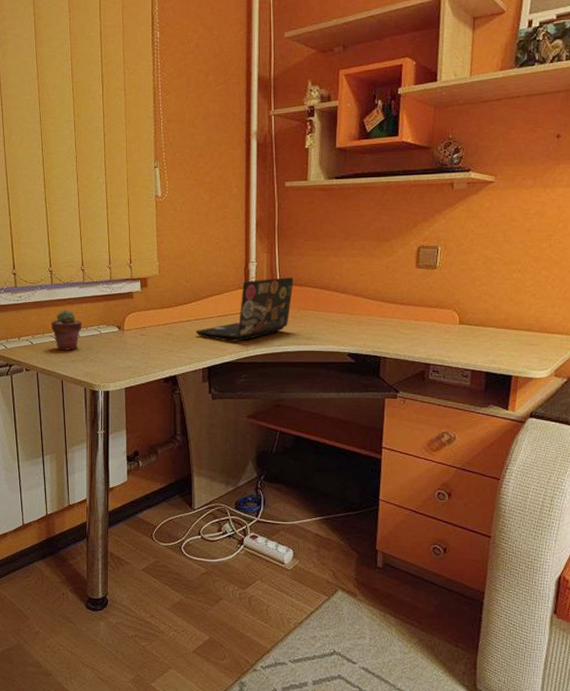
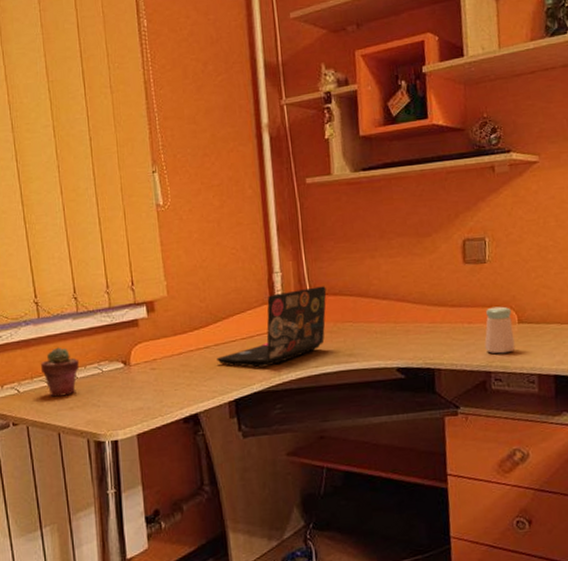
salt shaker: none [427,308,455,349] -> present [484,306,516,354]

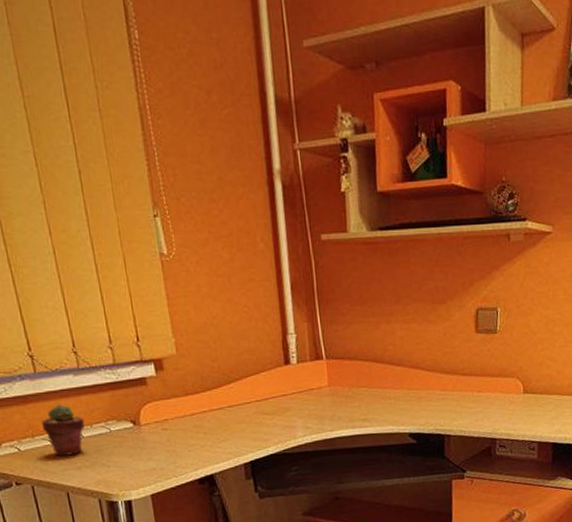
laptop: present [217,286,327,368] -> none [231,350,342,431]
salt shaker: present [484,306,516,354] -> none [492,376,520,422]

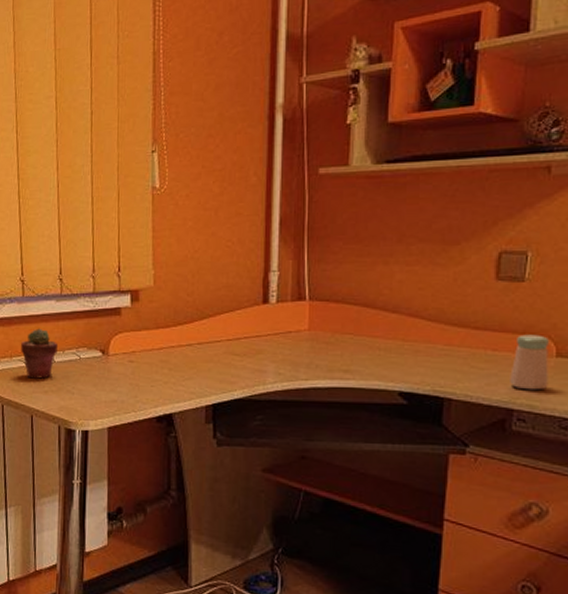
salt shaker: none [492,376,520,422] -> present [510,334,550,391]

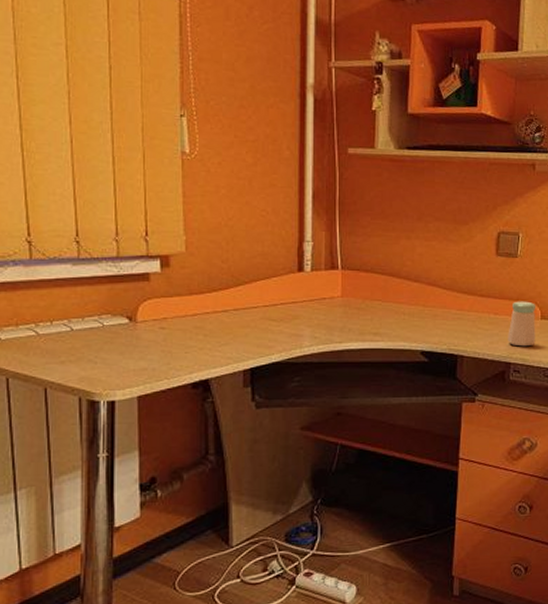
potted succulent: present [20,328,59,379] -> none [28,293,77,348]

